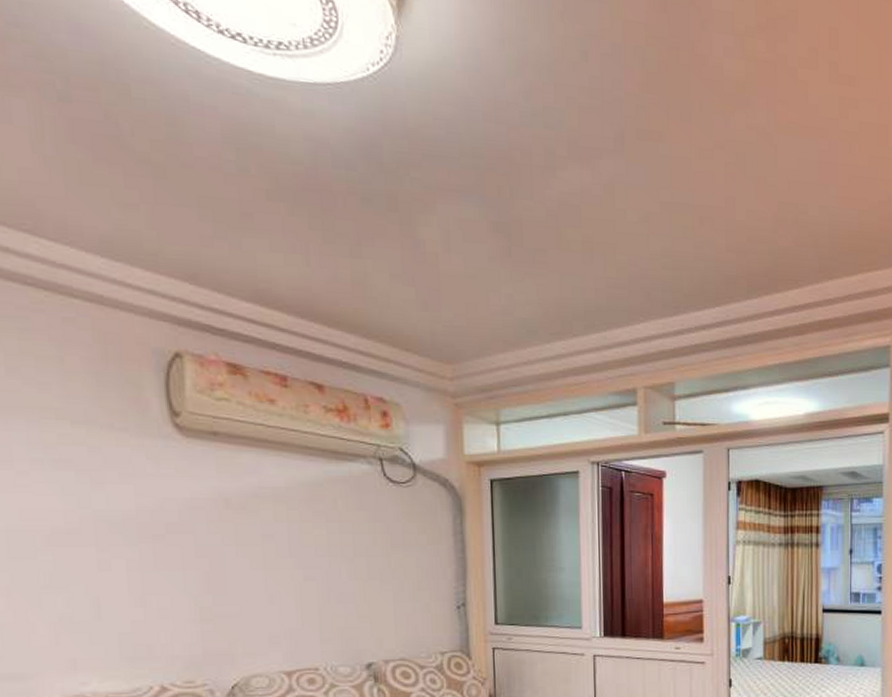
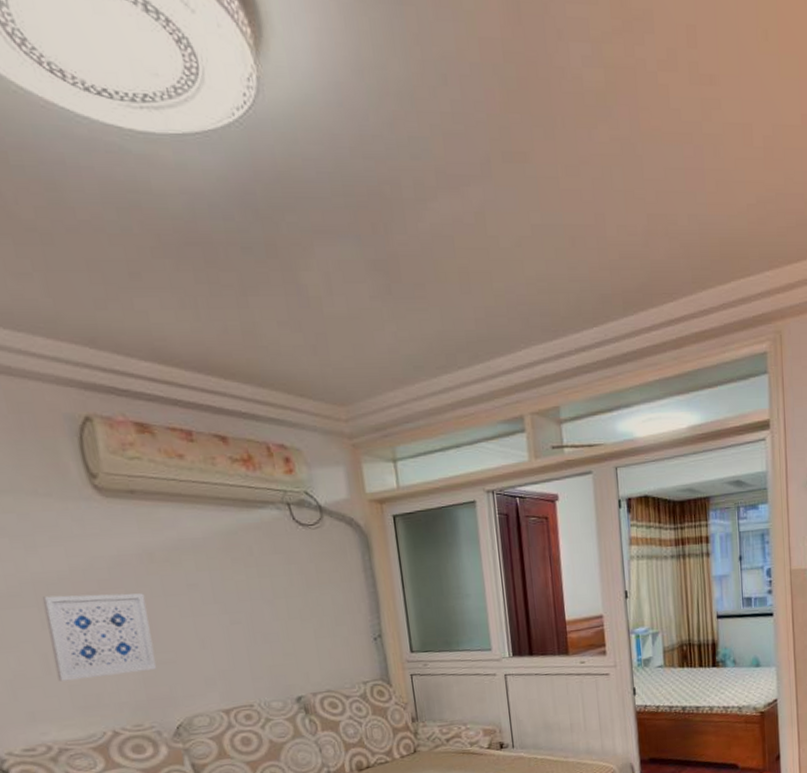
wall art: none [102,536,219,628] -> present [42,593,157,682]

